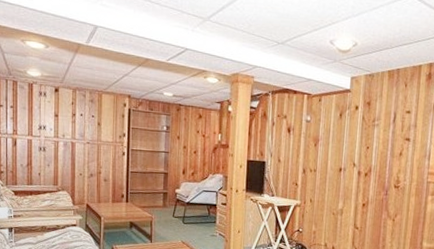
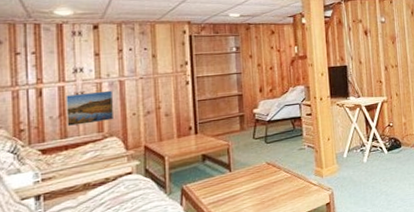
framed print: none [32,148,67,176] -> present [66,90,115,126]

